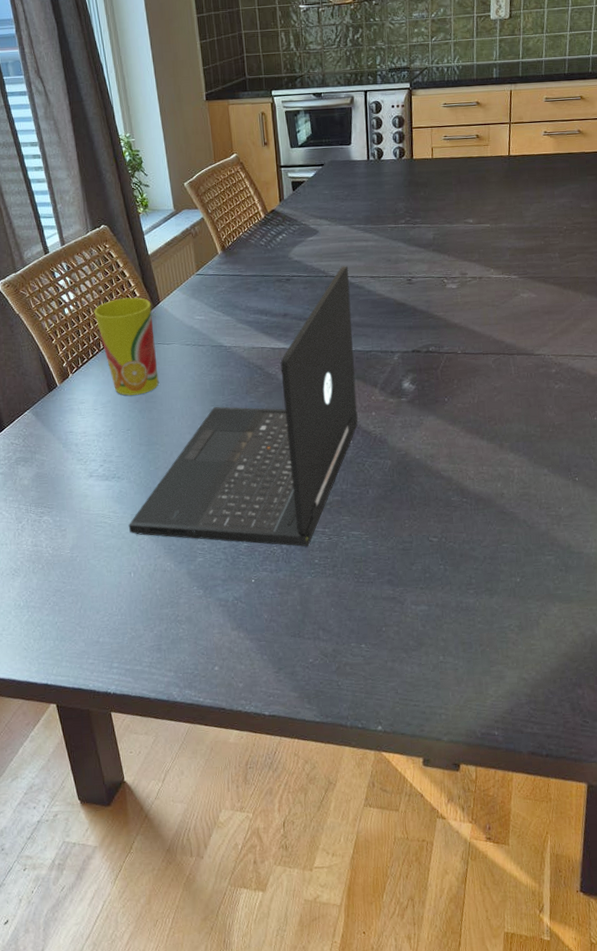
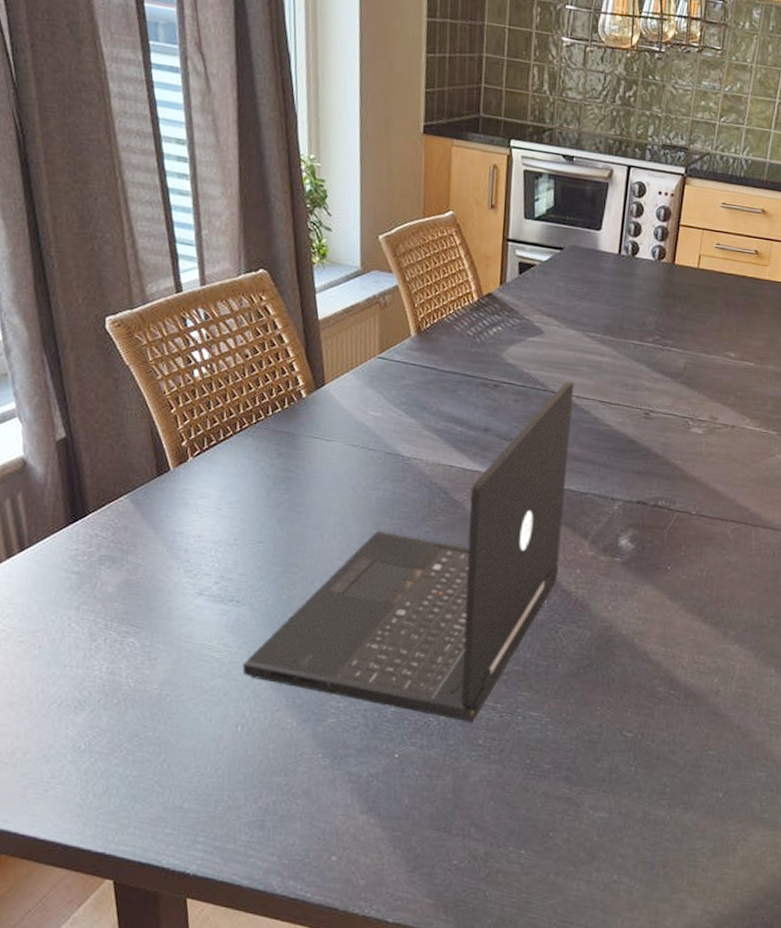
cup: present [94,297,159,396] -> none [234,369,313,499]

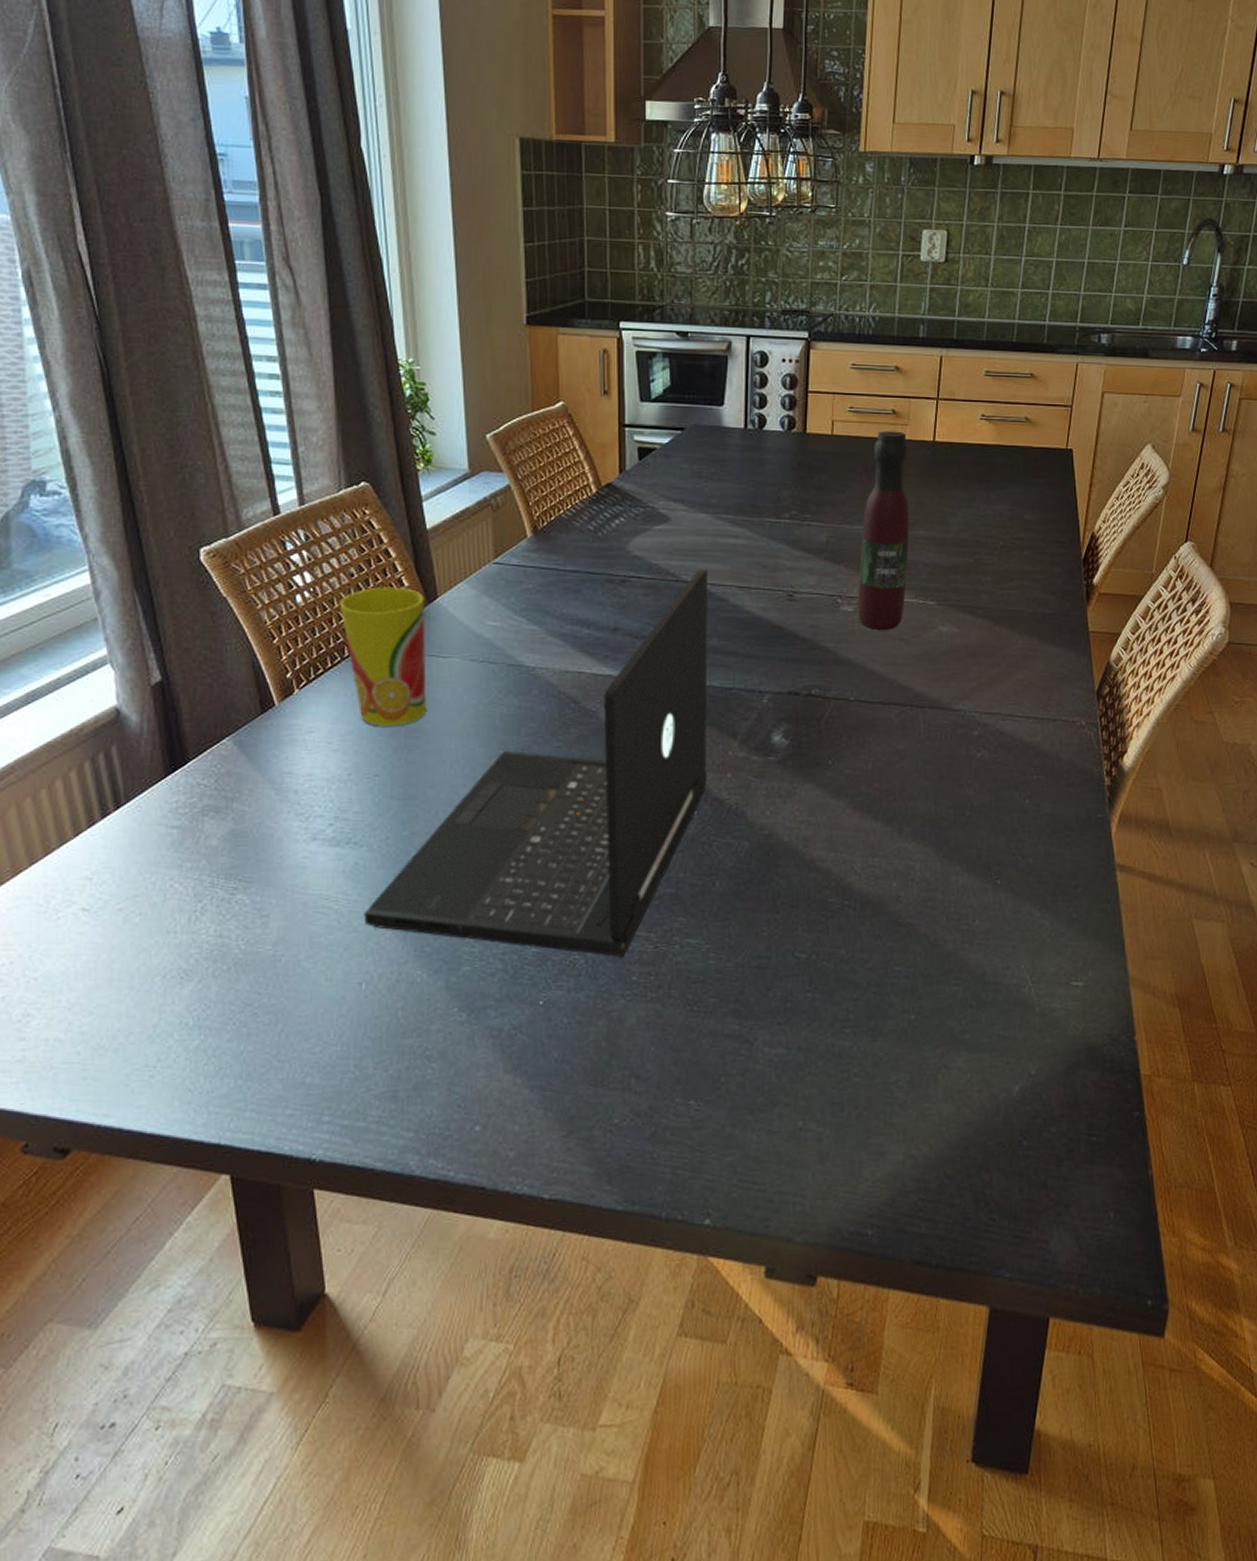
cup: none [234,369,313,499] -> present [339,587,427,726]
wine bottle: none [706,269,766,454] -> present [857,431,910,630]

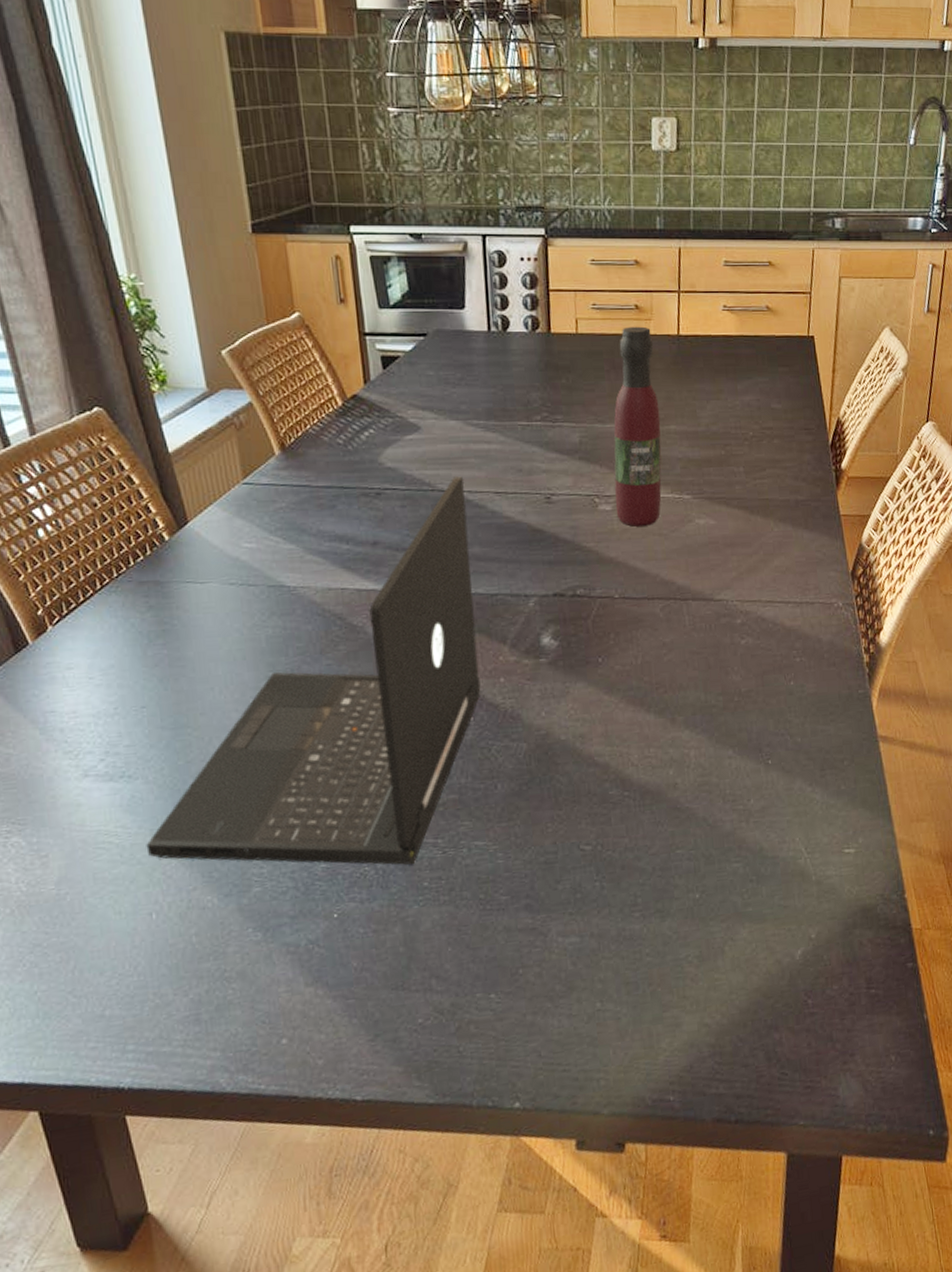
cup: present [339,587,427,726] -> none [85,514,189,658]

